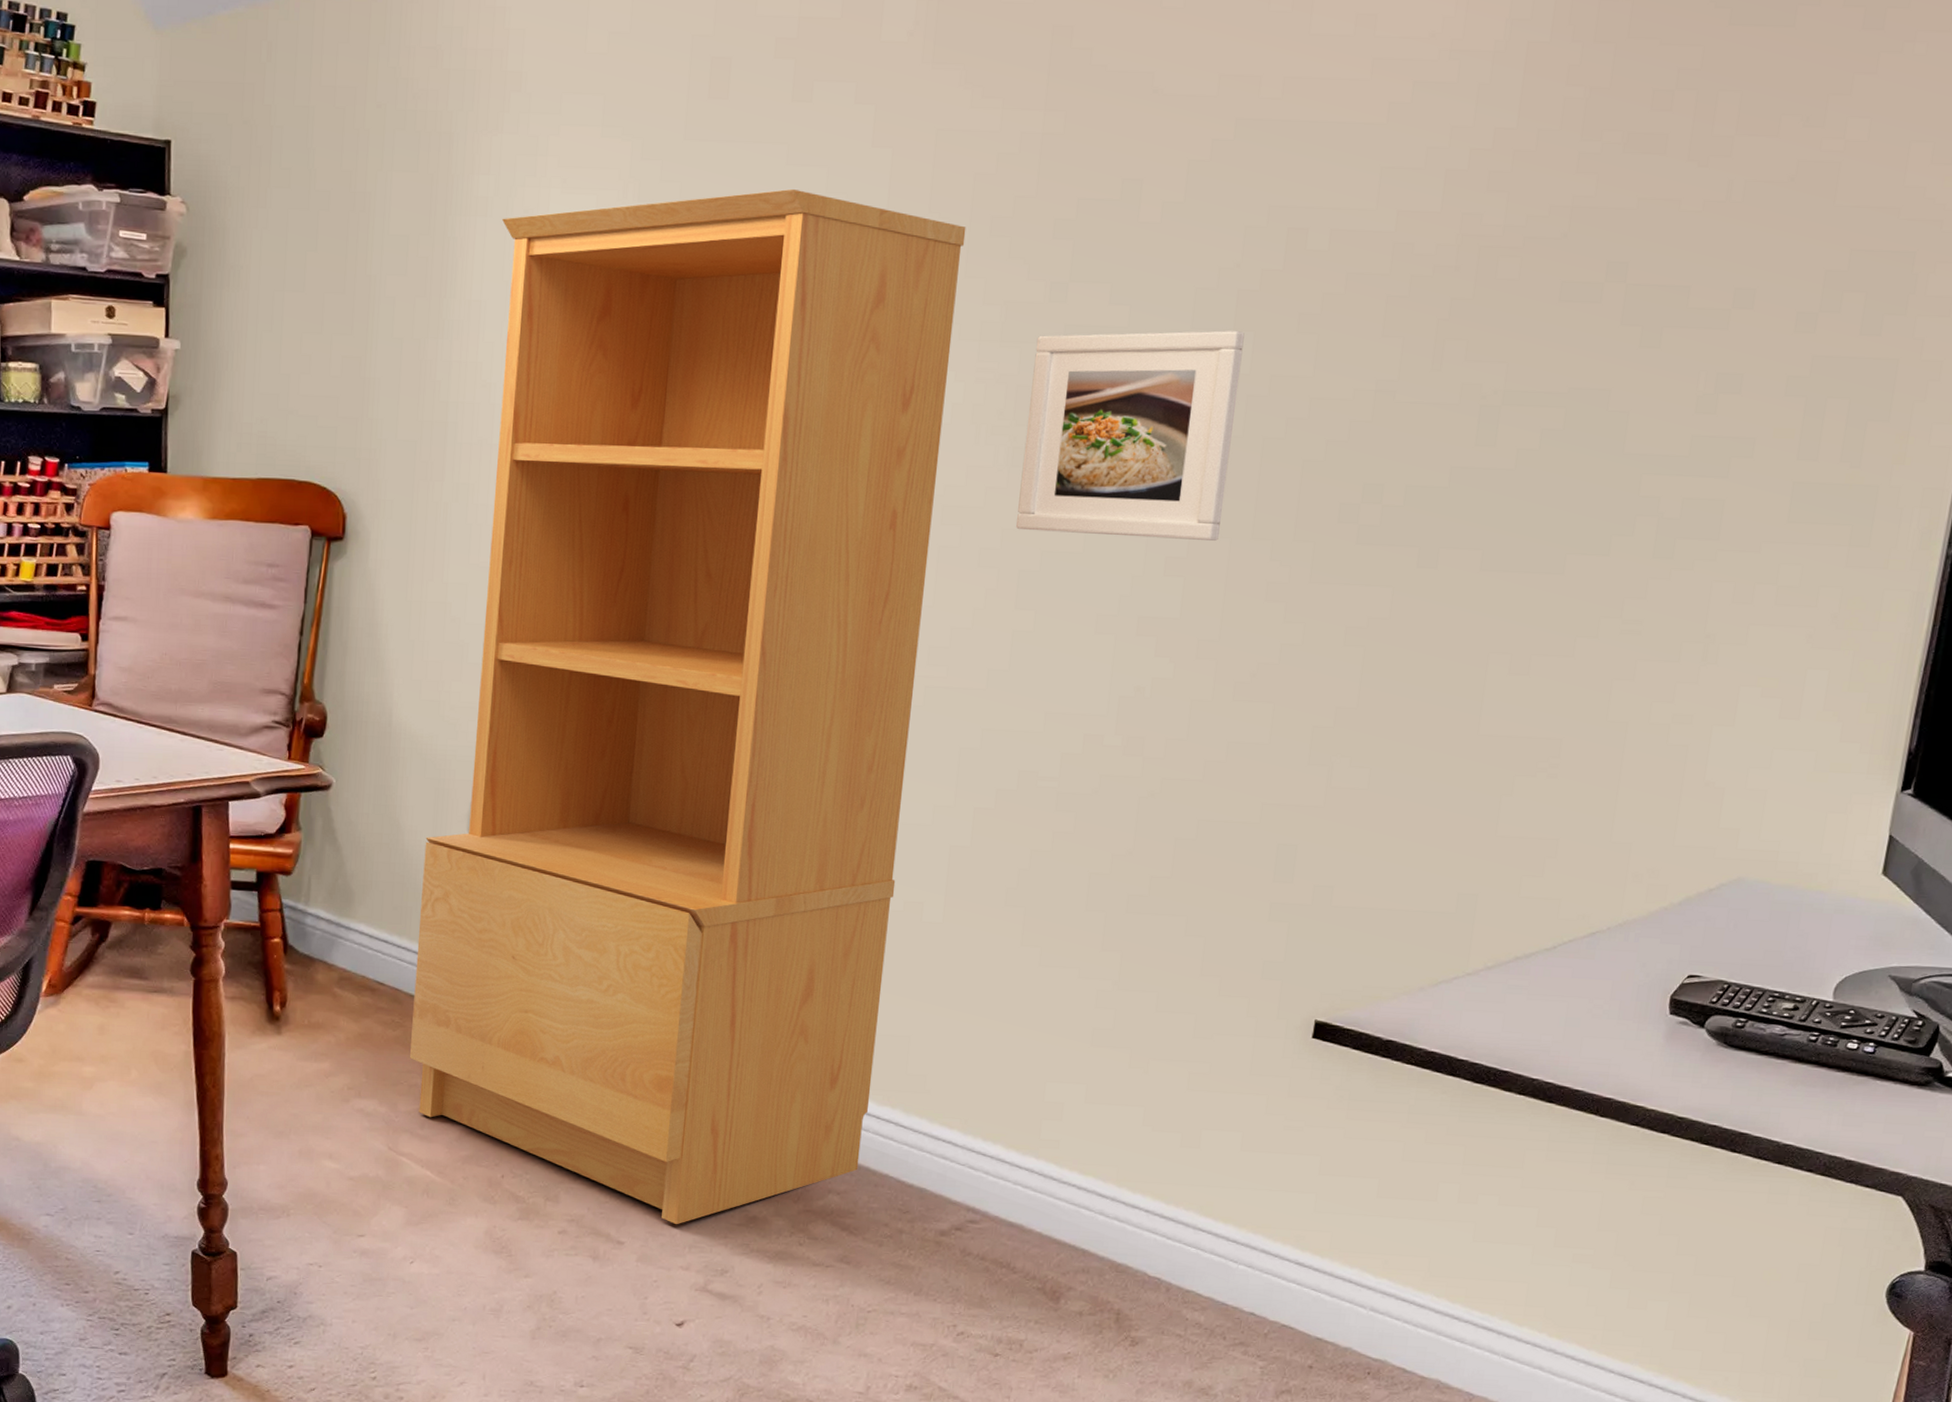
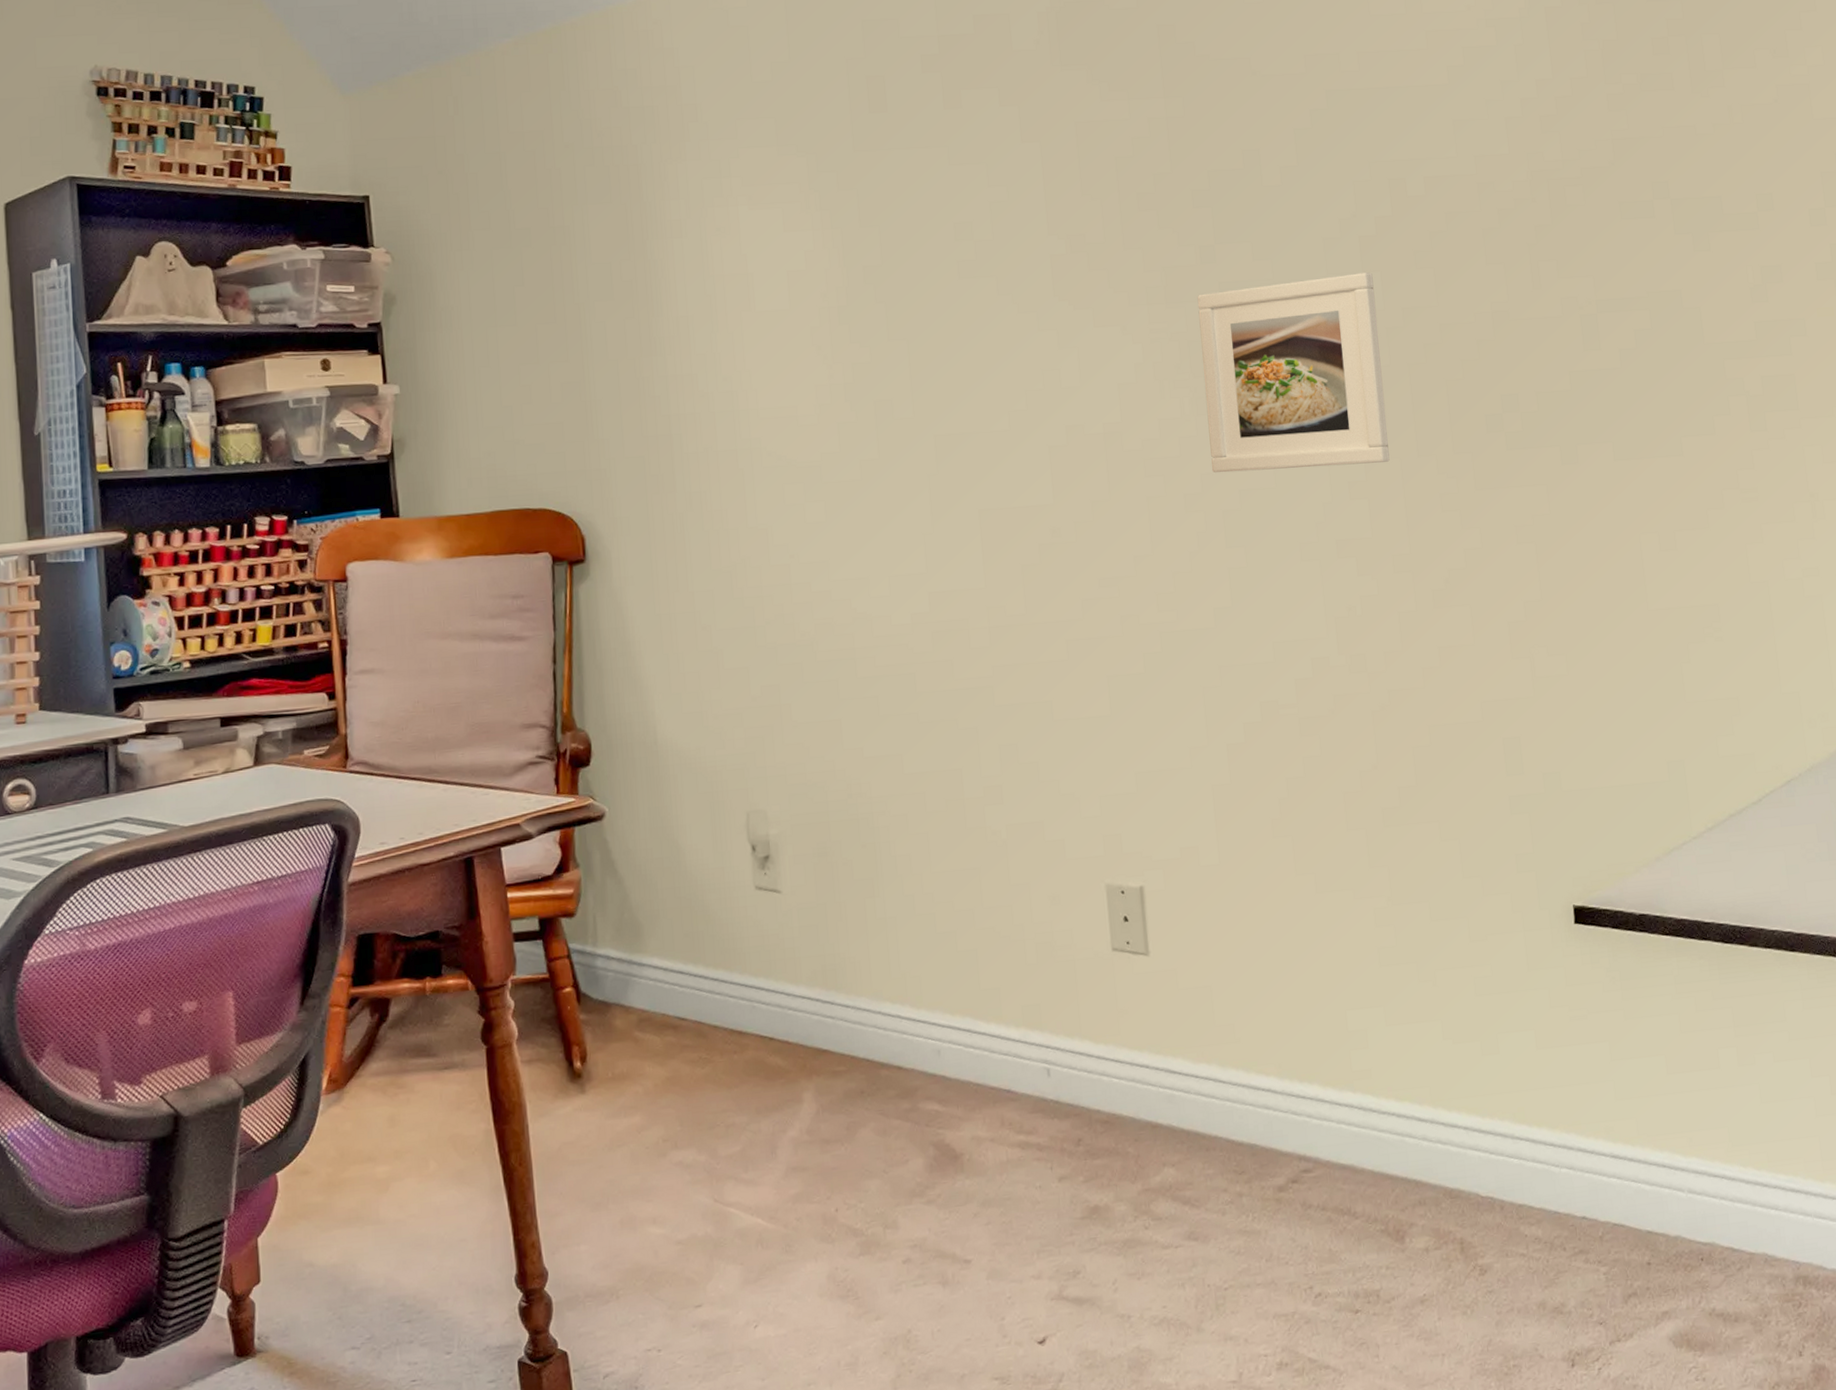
bookcase: present [409,189,966,1225] -> none [697,186,1188,1231]

